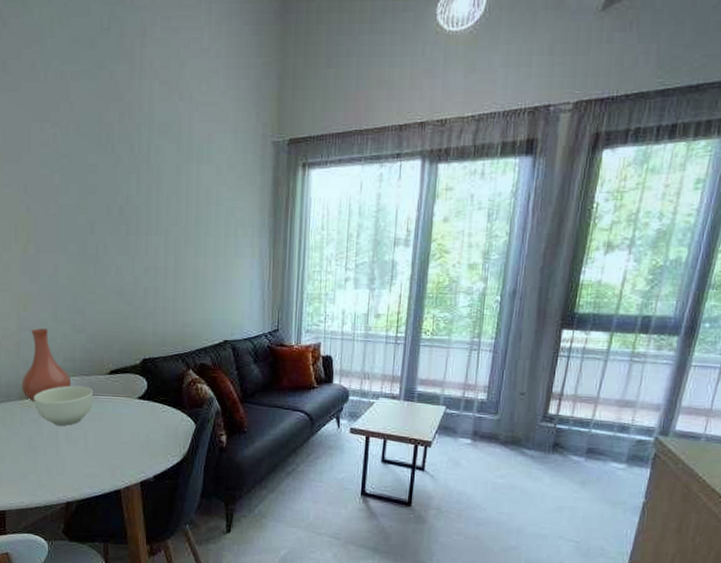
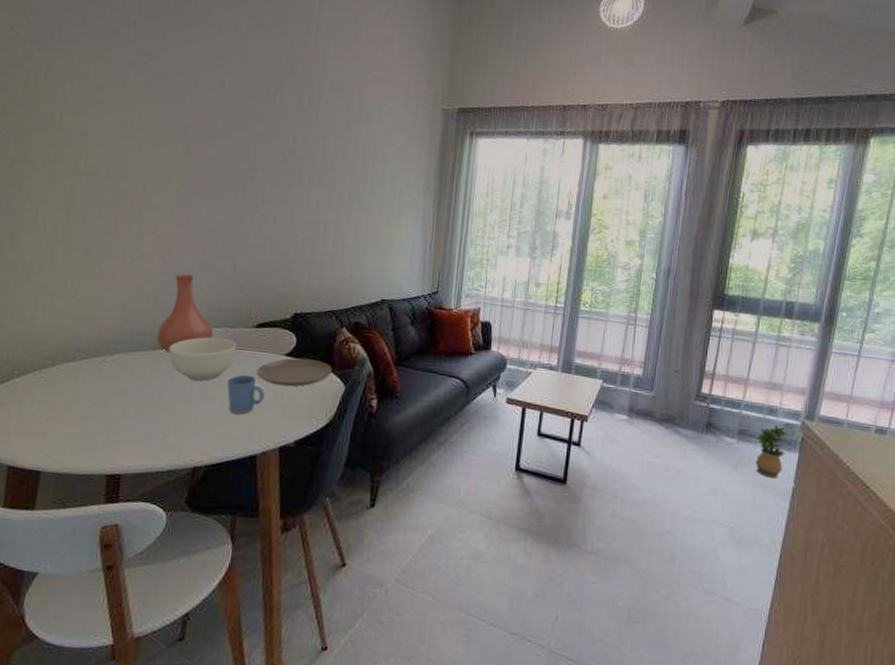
mug: none [87,418,123,454] -> present [226,374,265,414]
plate: none [113,400,183,427] -> present [256,358,333,387]
potted plant: none [603,441,641,494] -> present [755,424,789,478]

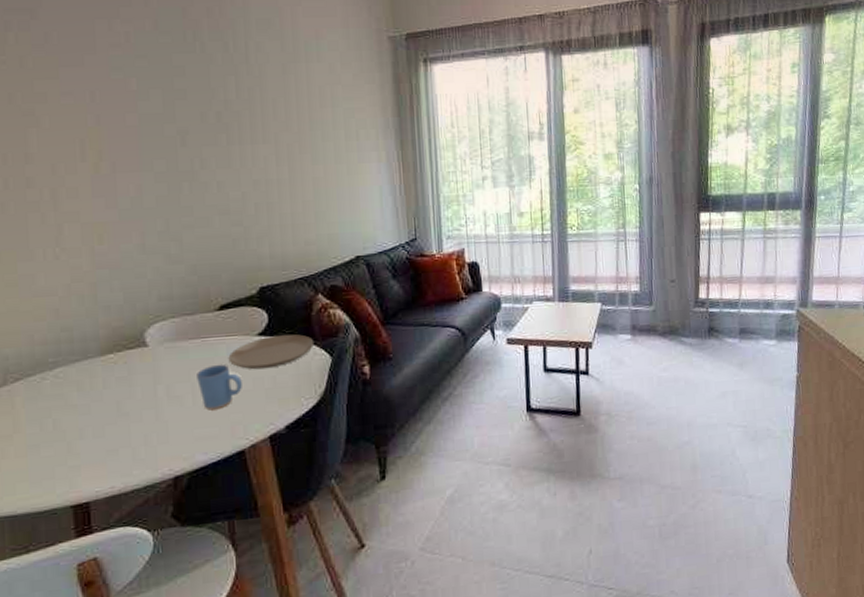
vase: present [156,274,214,353] -> none [101,263,171,356]
bowl: present [169,337,237,381] -> none [120,328,201,381]
potted plant: present [755,424,789,478] -> none [757,317,786,371]

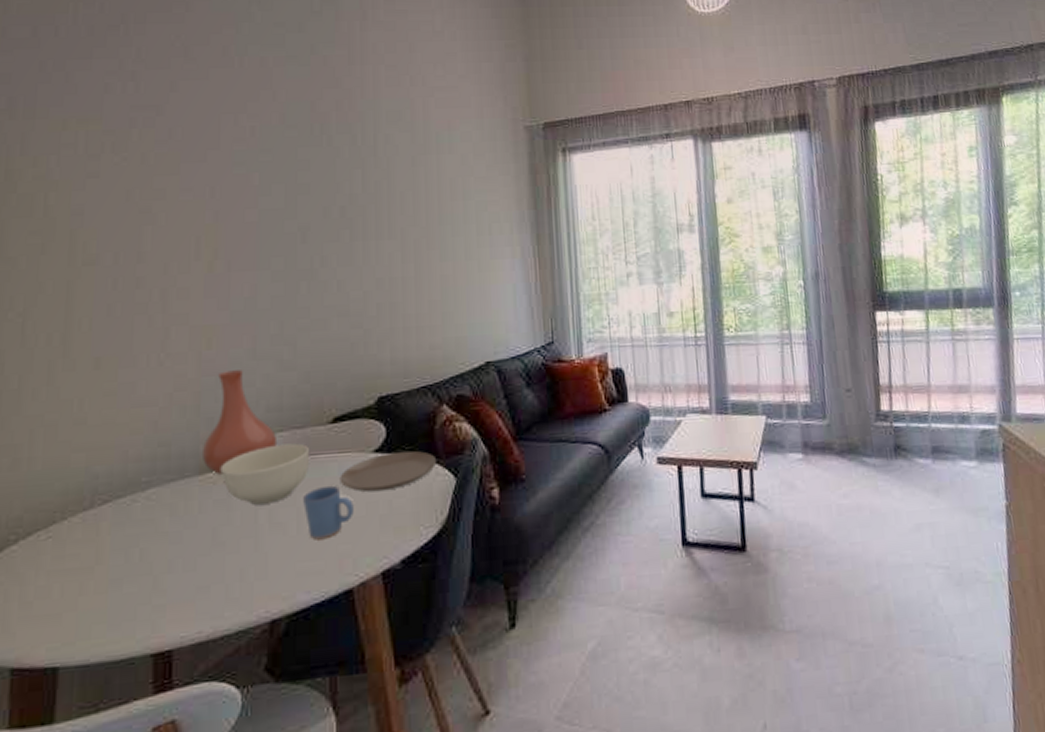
vase: none [101,263,171,356] -> present [201,370,278,475]
bowl: none [120,328,201,381] -> present [220,443,310,505]

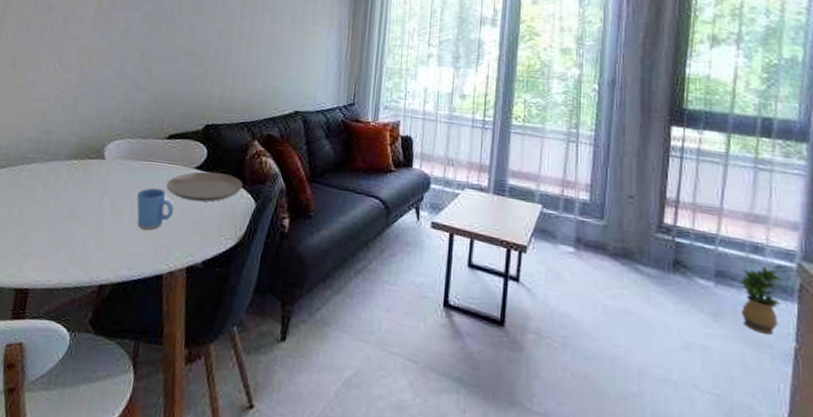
vase: present [201,370,278,475] -> none [71,84,127,163]
bowl: present [220,443,310,505] -> none [82,148,149,193]
potted plant: none [953,433,990,499] -> present [739,266,782,335]

